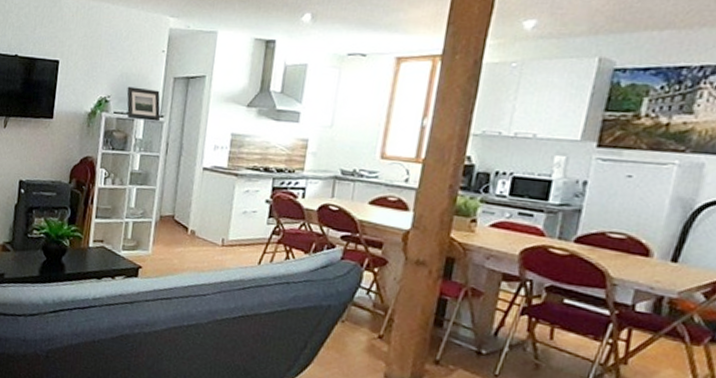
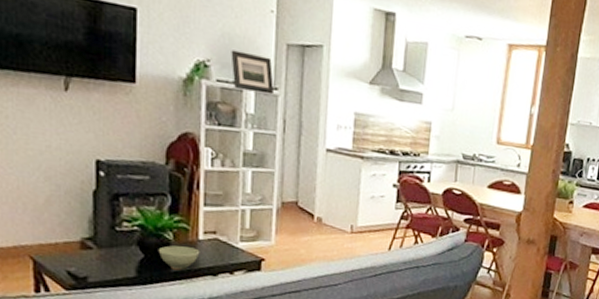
bowl: none [57,251,89,273] -> present [158,245,200,271]

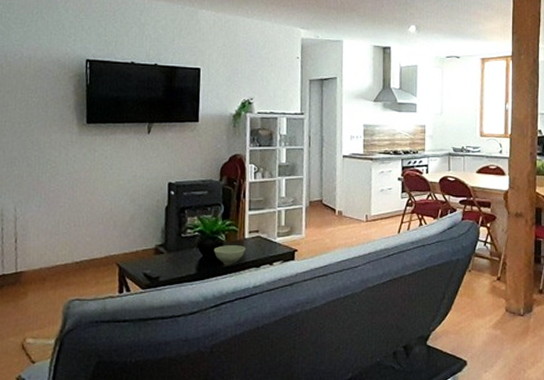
picture frame: present [231,50,275,95] -> none [268,89,301,119]

